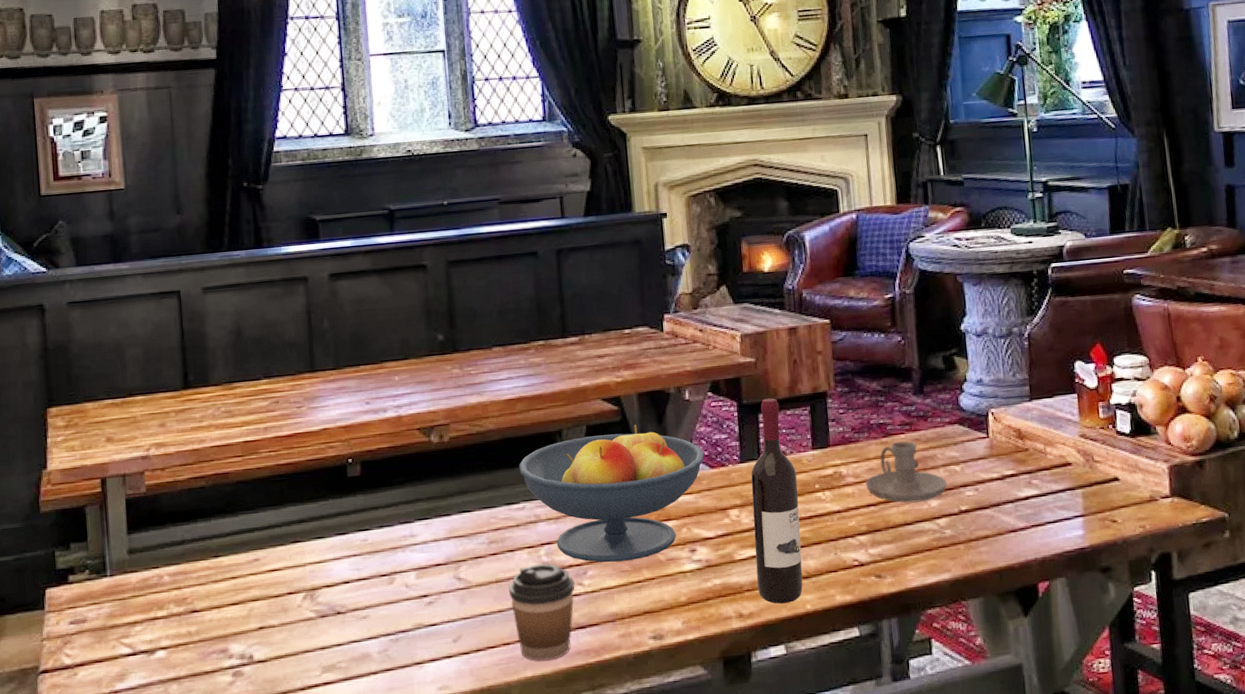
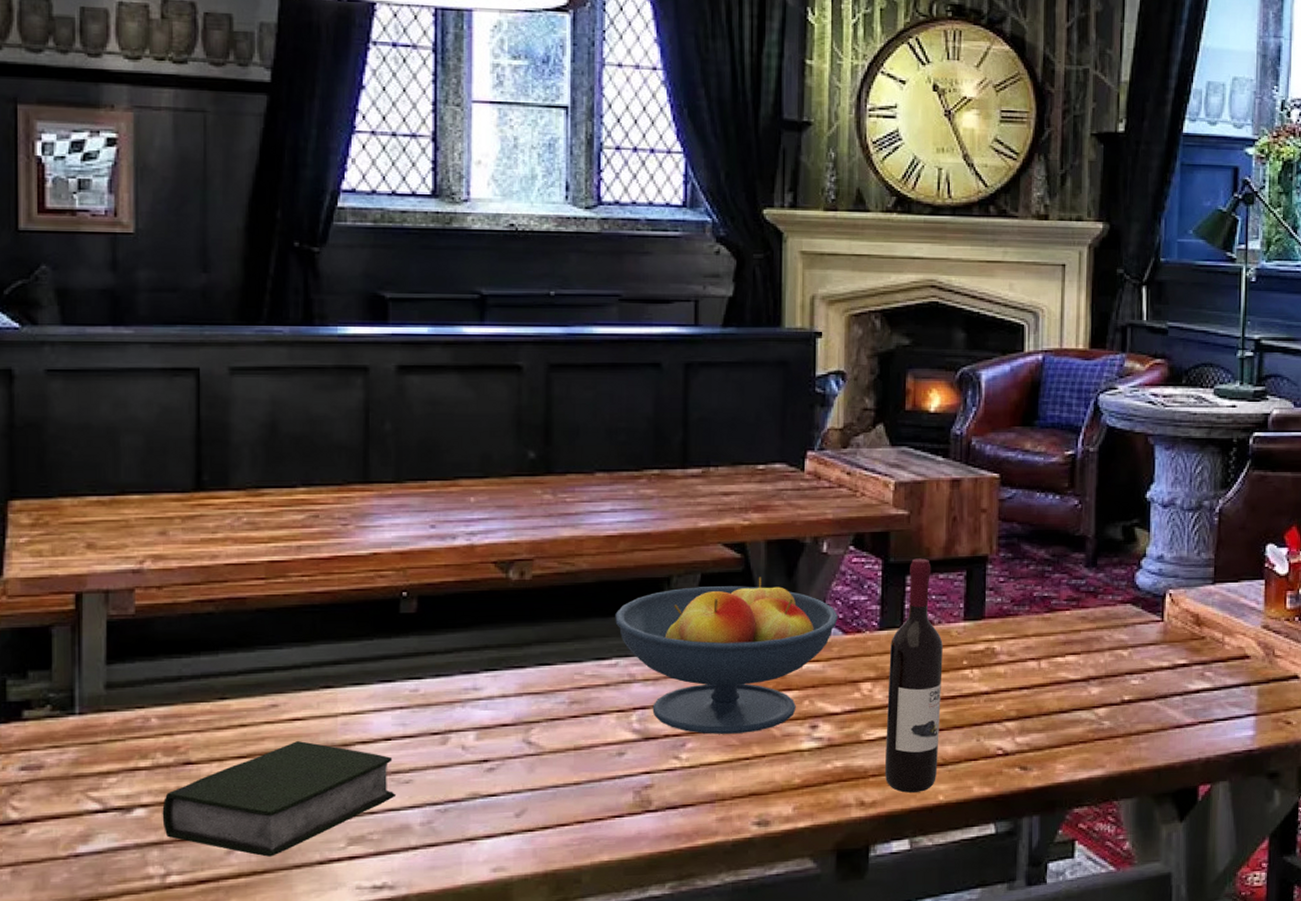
book: none [177,587,357,686] -> present [162,740,397,857]
coffee cup: present [509,563,575,661] -> none [589,731,670,844]
candle holder: present [865,441,947,503] -> none [1020,618,1112,688]

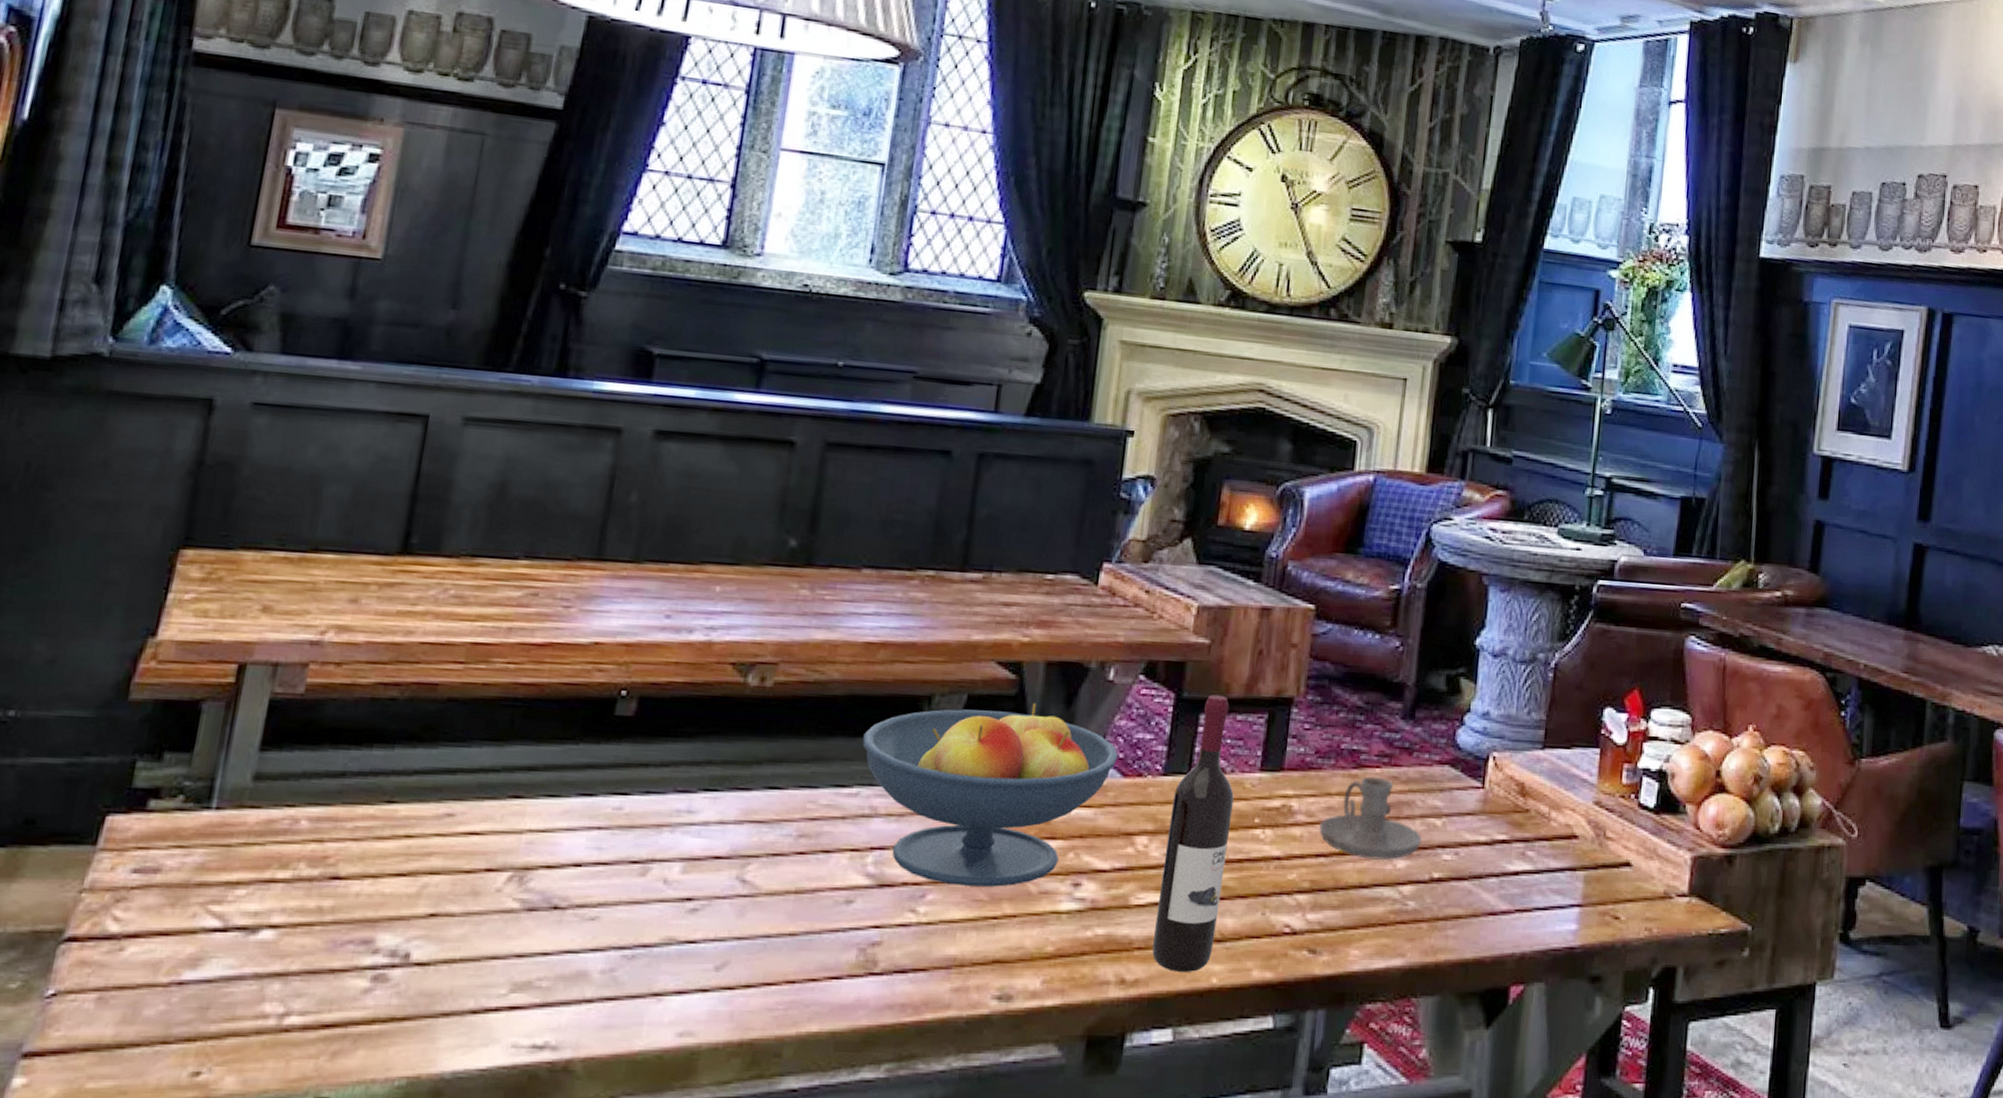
book: present [162,740,397,857] -> none [292,858,580,1000]
candle holder: none [1020,618,1112,688] -> present [1319,776,1422,860]

